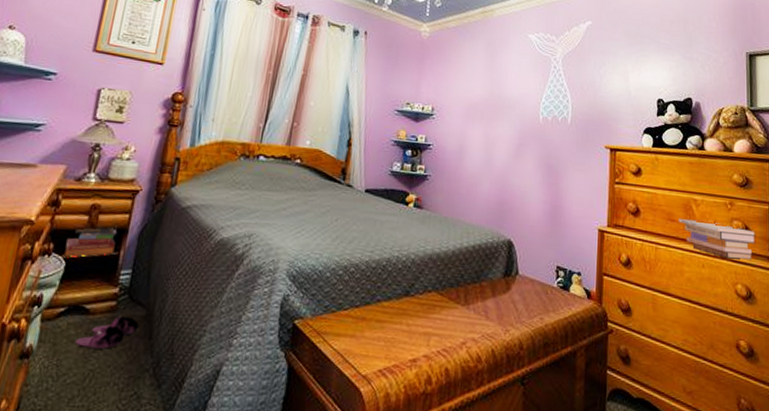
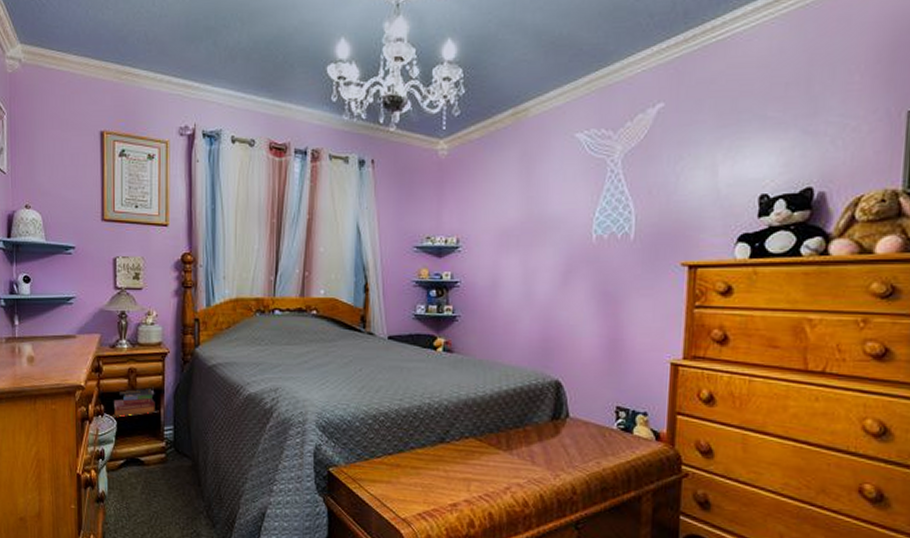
slippers: present [74,316,139,349] -> none [137,466,188,495]
books: present [679,219,755,261] -> none [784,345,900,390]

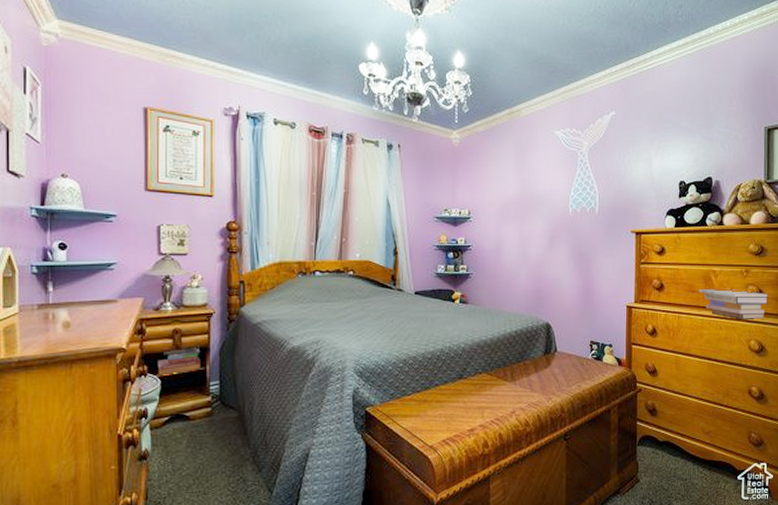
books: none [784,345,900,390] -> present [699,289,768,319]

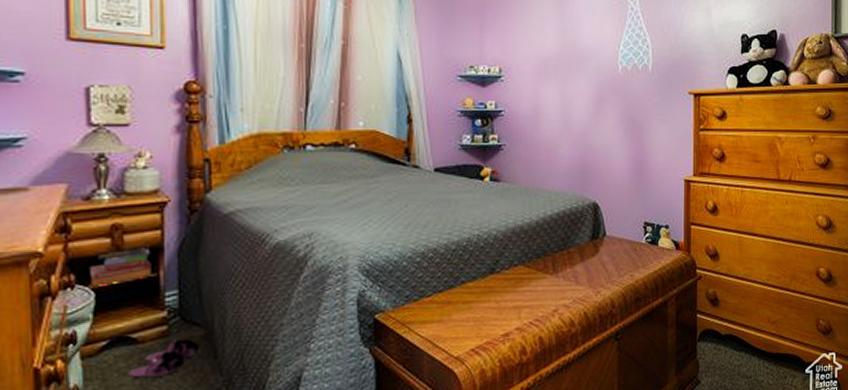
slippers: none [182,419,234,447] -> present [128,338,199,378]
books: present [699,289,768,319] -> none [763,158,836,192]

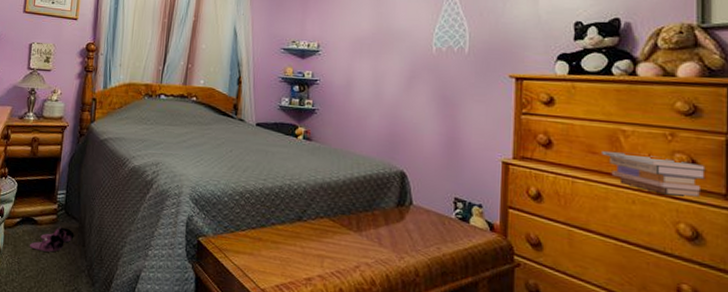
books: present [90,246,152,287] -> none [16,155,53,179]
books: none [763,158,836,192] -> present [602,151,706,198]

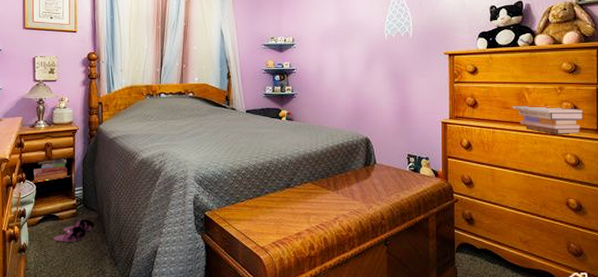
books: none [16,155,53,179] -> present [34,157,68,182]

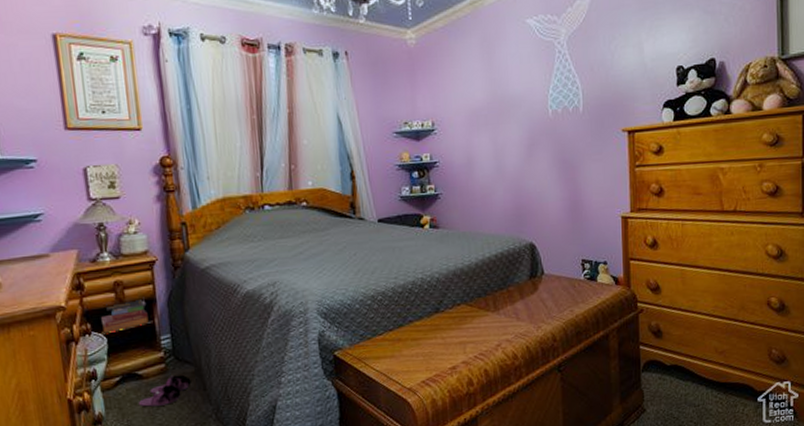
books: present [513,106,583,134] -> none [705,188,787,222]

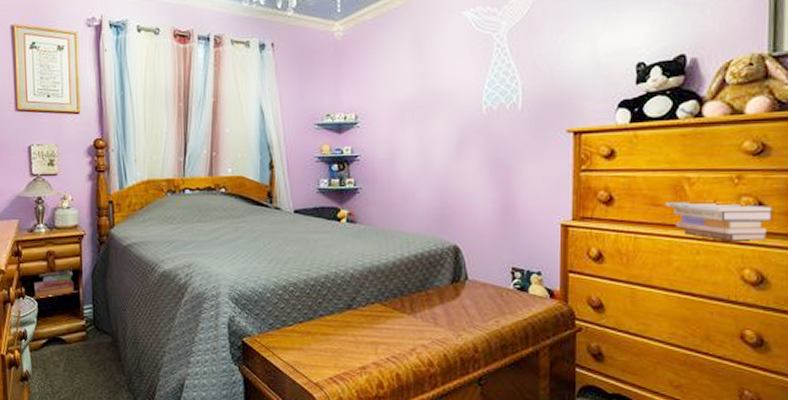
slippers: present [138,374,192,407] -> none [60,343,108,371]
books: none [705,188,787,222] -> present [665,202,773,241]

